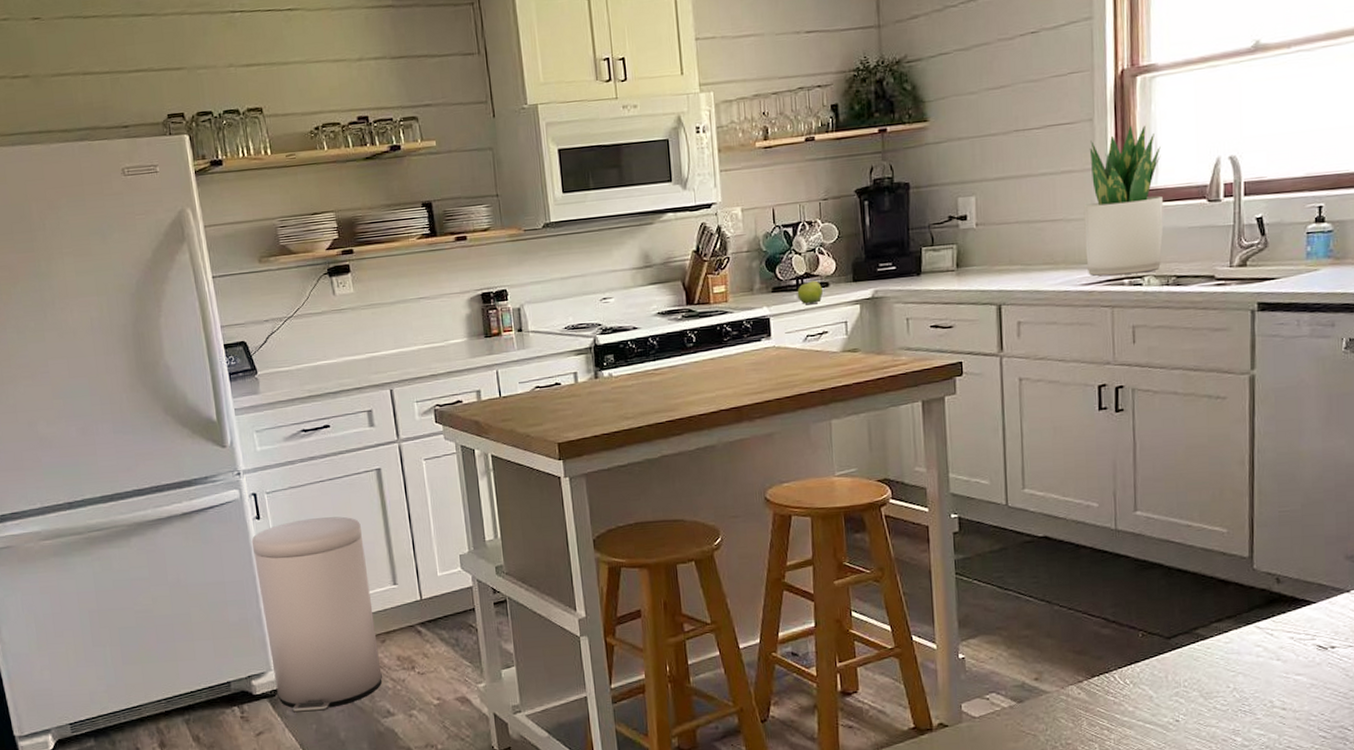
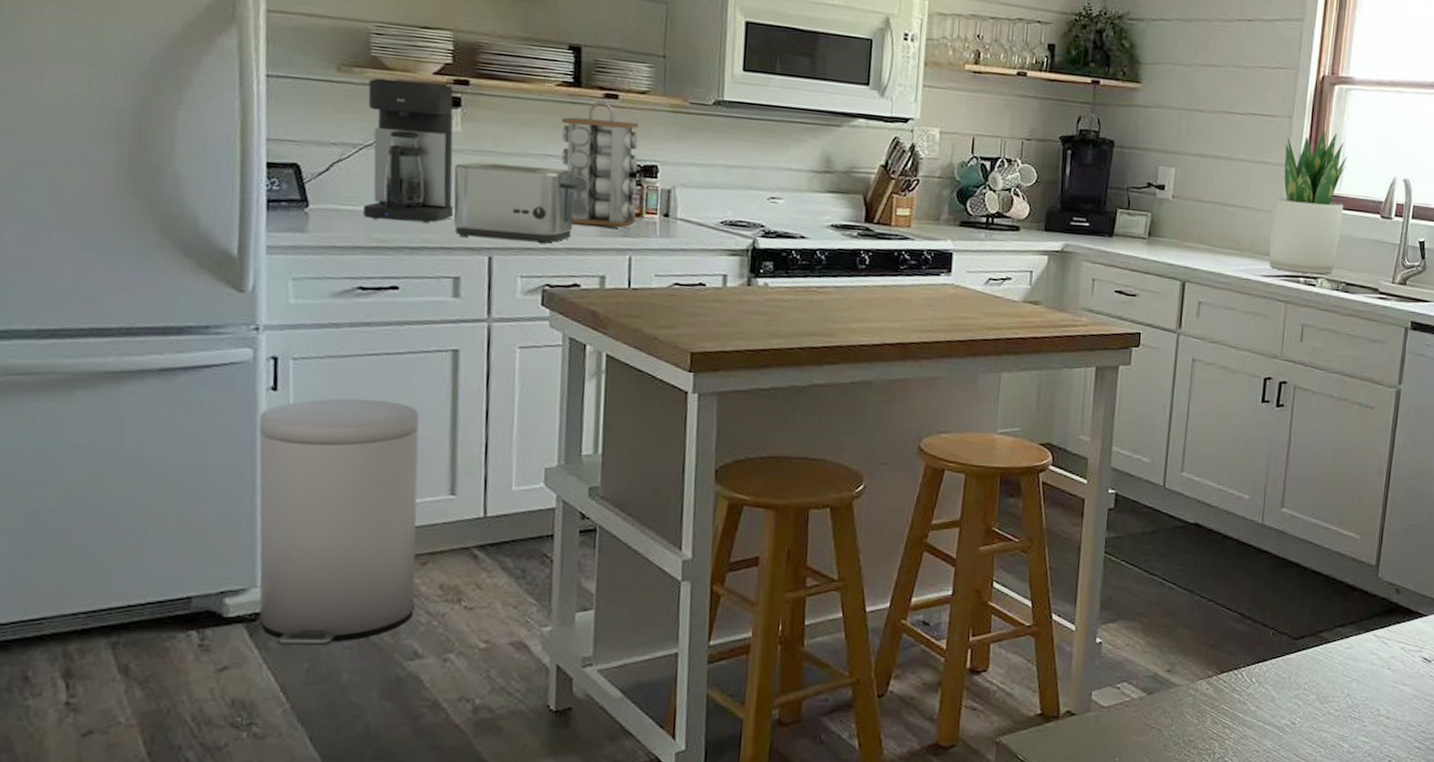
coffee maker: none [282,255,359,375] -> present [362,77,454,224]
toaster: none [353,307,449,377] -> present [453,161,578,243]
spice rack: none [426,244,497,353] -> present [561,101,639,229]
fruit: present [797,280,823,305] -> none [985,221,1012,247]

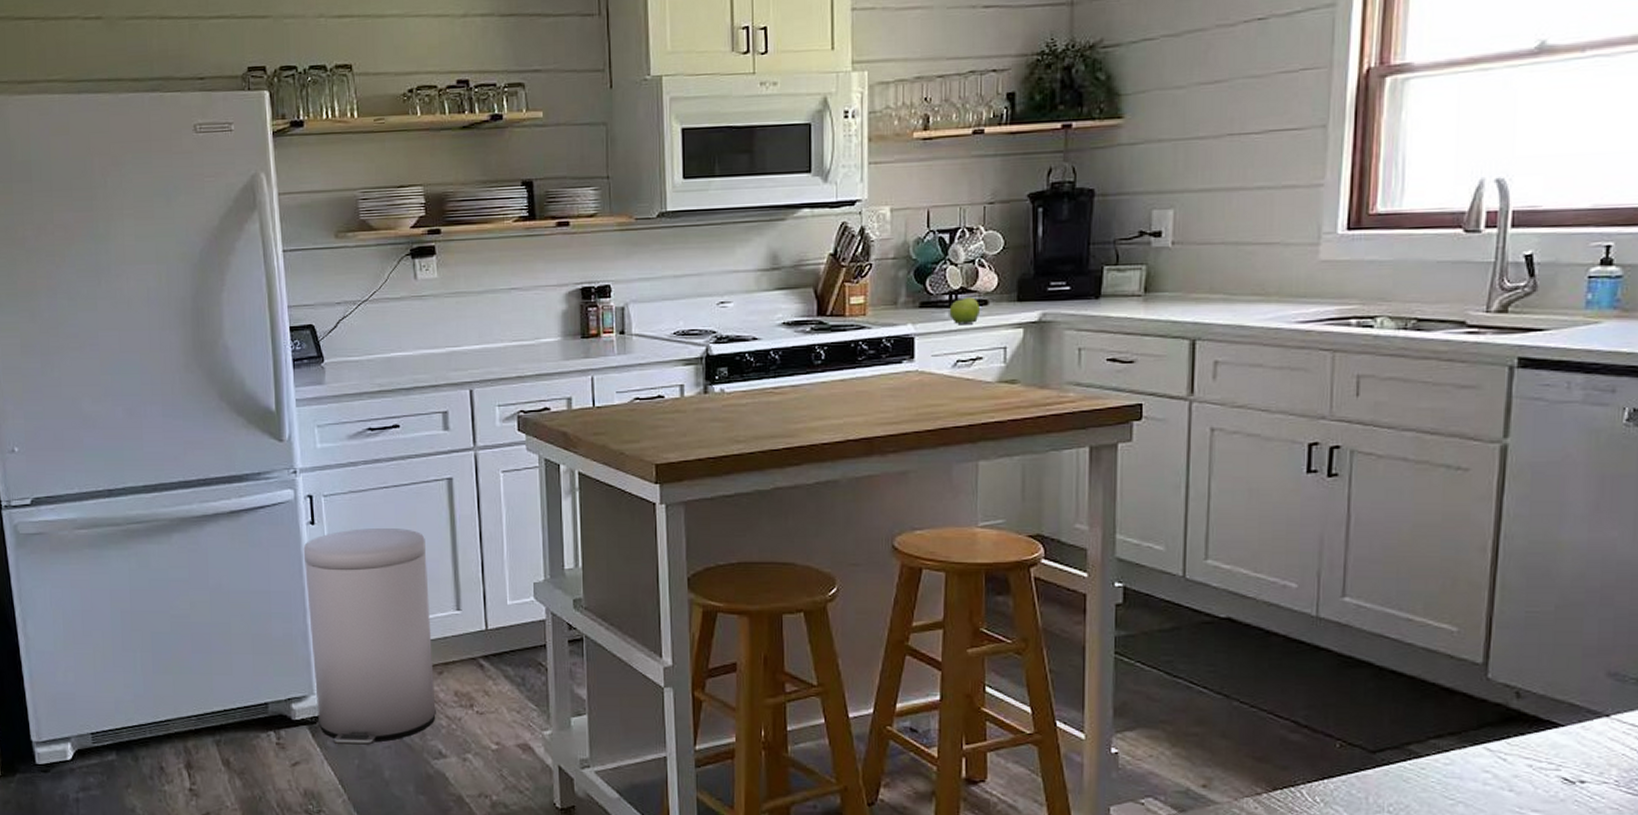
coffee maker: present [362,77,454,224] -> none [361,235,437,367]
toaster: present [453,161,578,243] -> none [435,300,540,373]
spice rack: present [561,101,639,229] -> none [521,230,595,352]
fruit: none [985,221,1012,247] -> present [949,297,980,325]
planter: present [1269,130,1347,275] -> none [1305,135,1409,314]

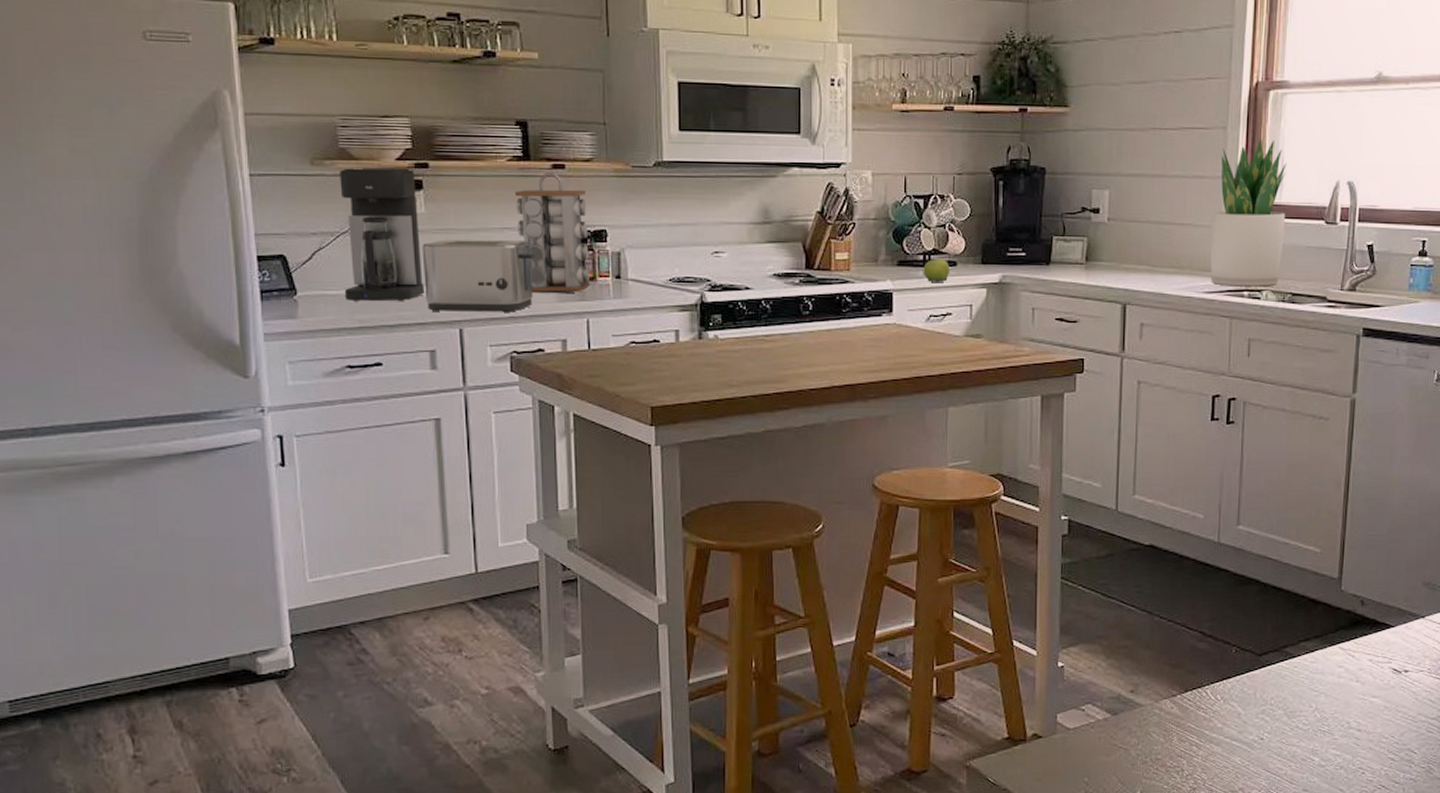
pedal bin: present [303,528,436,745] -> none [271,470,421,698]
coffee maker: none [361,235,437,367] -> present [339,167,424,302]
toaster: none [435,300,540,373] -> present [422,240,534,312]
spice rack: none [521,230,595,352] -> present [514,173,591,294]
planter: none [1305,135,1409,314] -> present [1210,138,1287,287]

